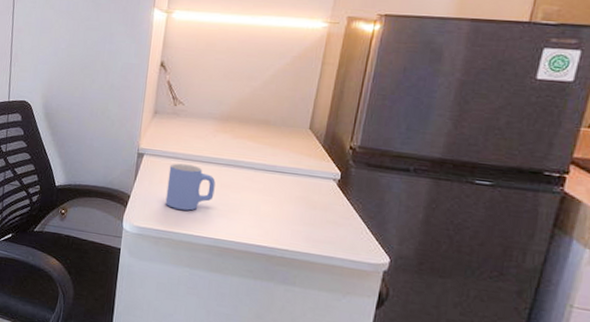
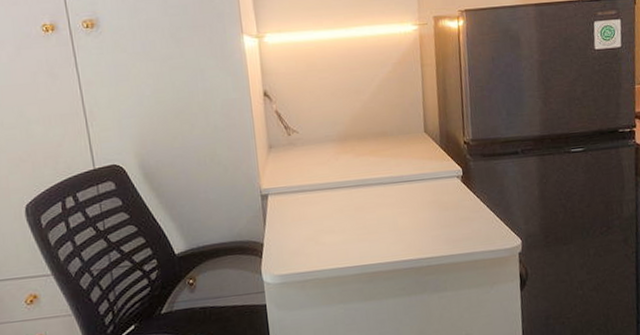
mug: present [165,163,216,211] -> none [298,194,350,246]

